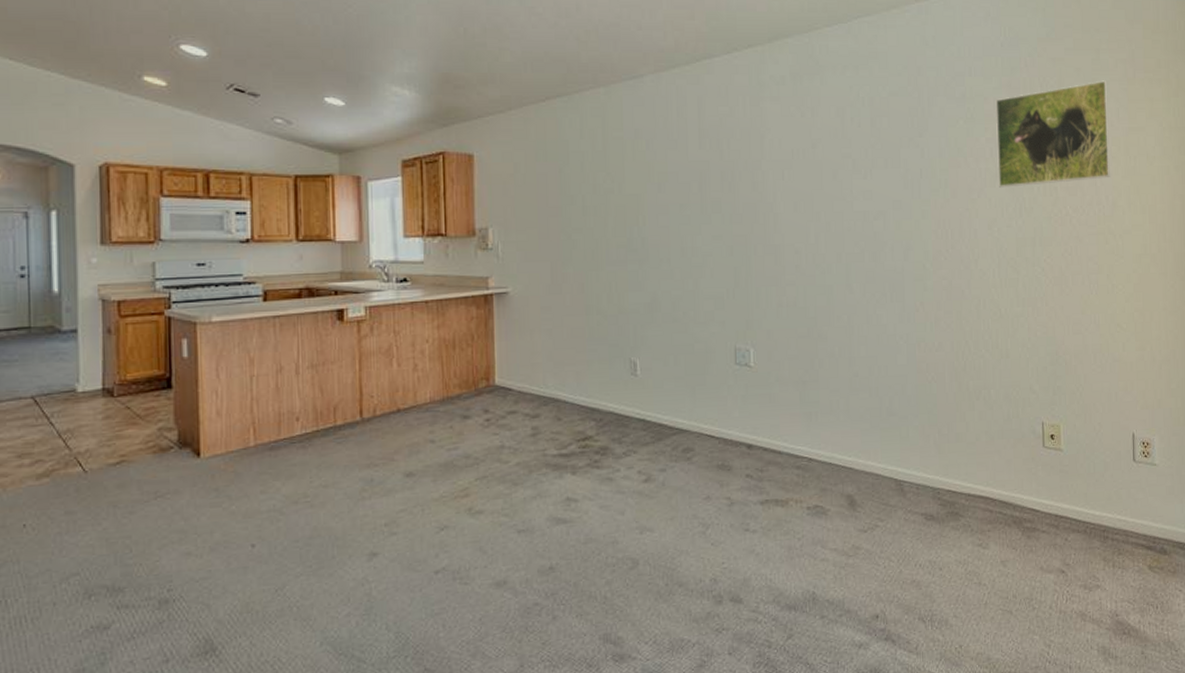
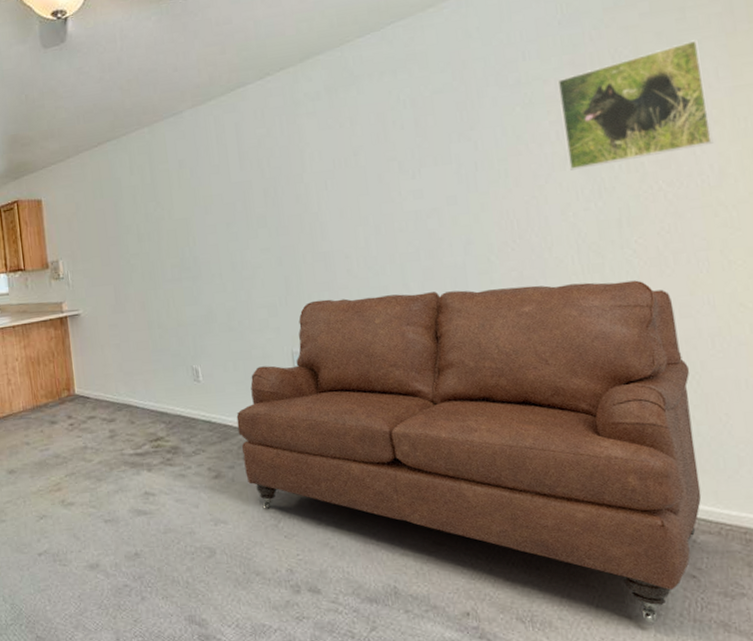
sofa: none [673,294,1076,617] -> present [236,280,702,624]

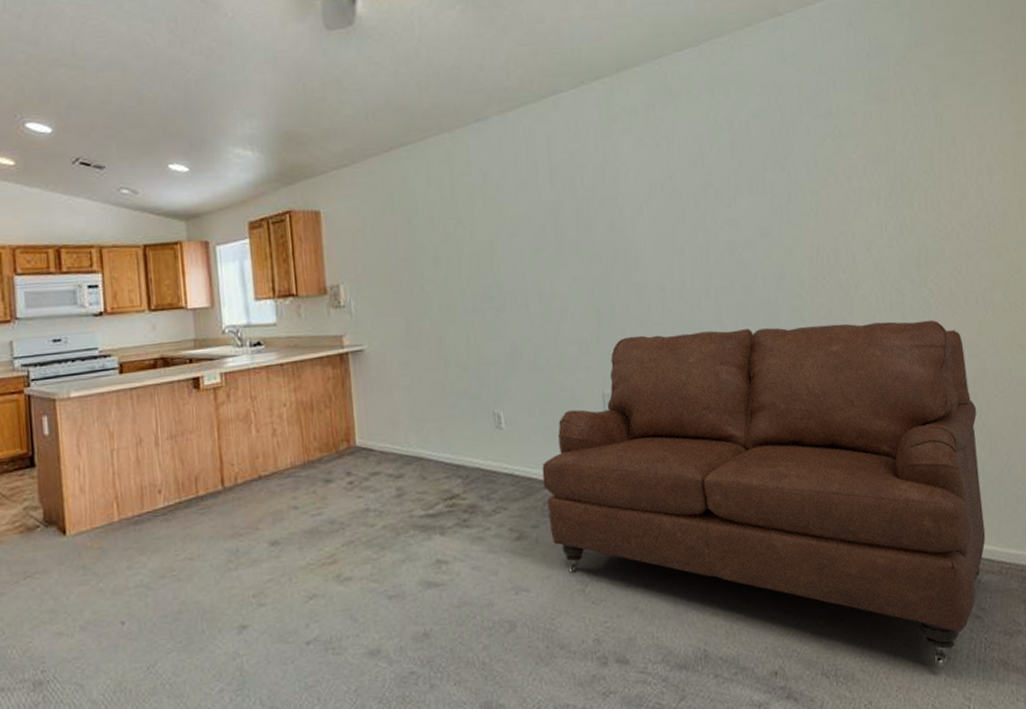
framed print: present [557,39,714,170] -> none [865,83,998,206]

